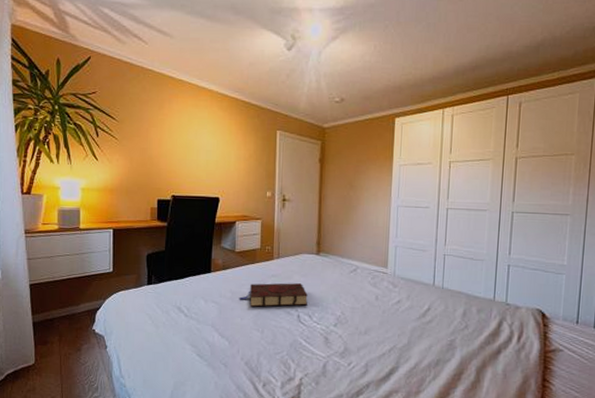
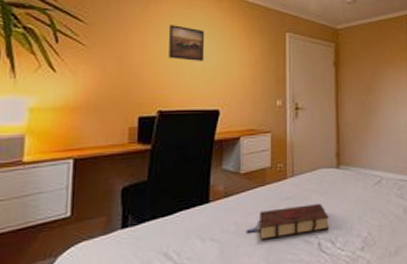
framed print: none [179,122,208,155] -> present [169,25,205,61]

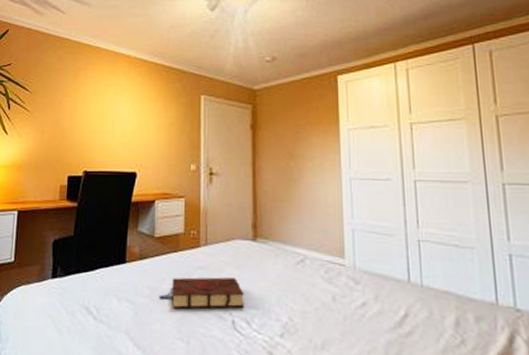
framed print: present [169,25,205,61] -> none [94,91,125,124]

